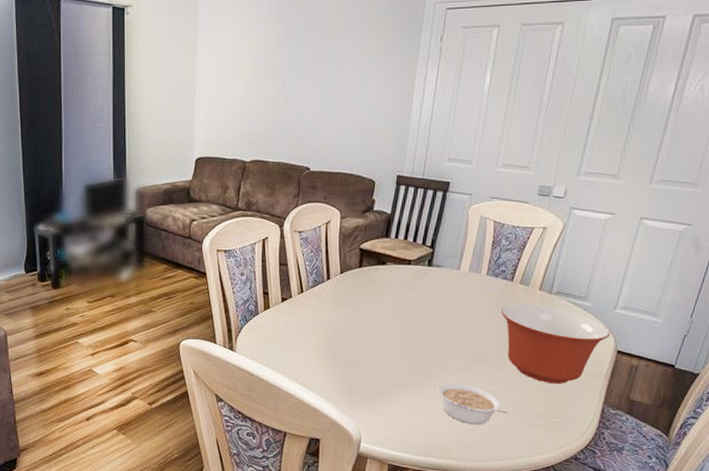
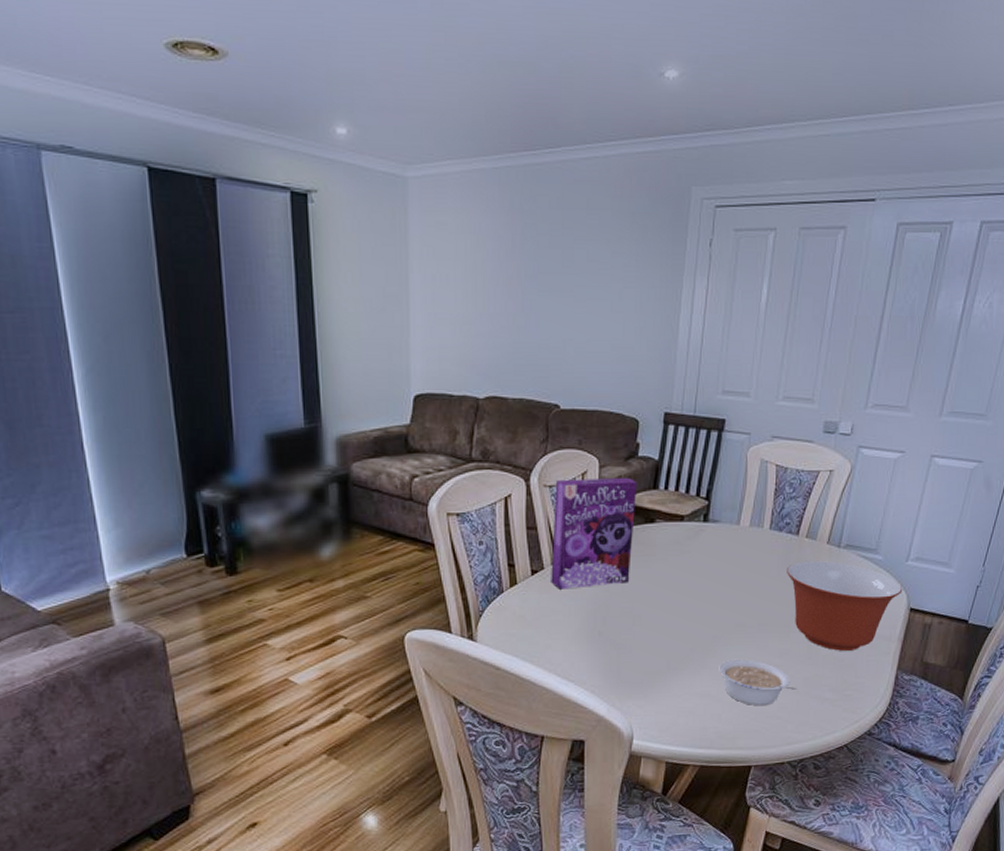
cereal box: none [297,226,373,315] -> present [551,477,638,589]

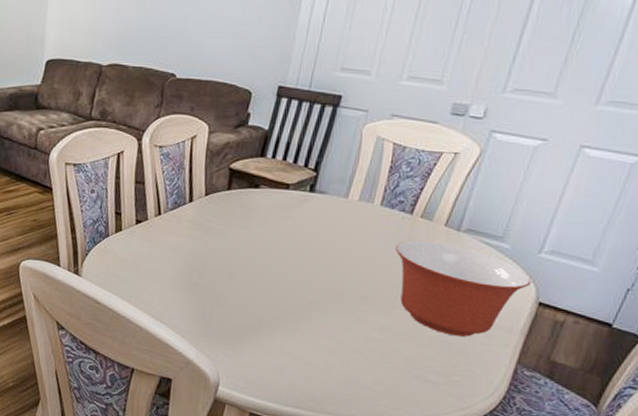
cereal box: present [551,477,638,589] -> none [153,141,246,242]
legume: present [719,658,797,706] -> none [312,326,397,377]

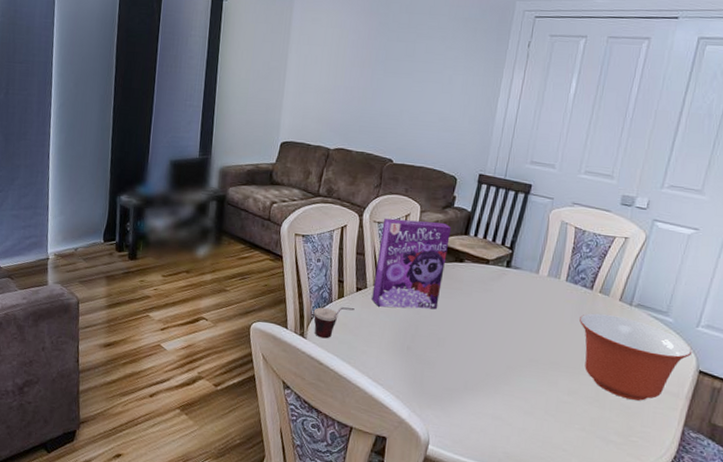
cup: none [88,241,134,276] -> present [313,307,355,339]
cereal box: none [153,141,246,242] -> present [372,218,452,310]

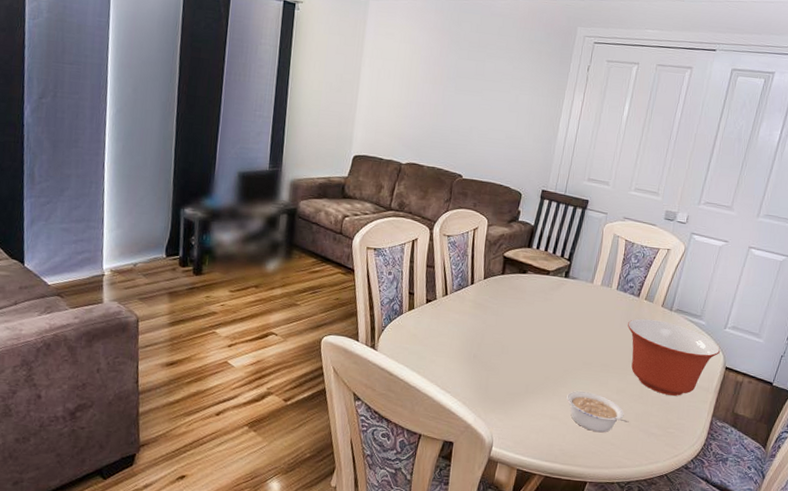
cup: present [313,307,355,339] -> none [384,318,424,350]
cereal box: present [372,218,452,310] -> none [441,231,516,319]
legume: none [510,389,583,437] -> present [566,390,629,433]

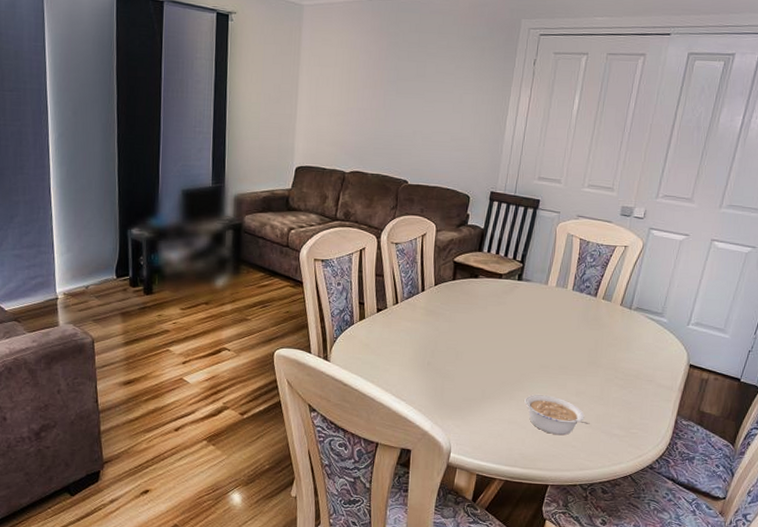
mixing bowl: present [628,318,721,396] -> none [585,319,684,396]

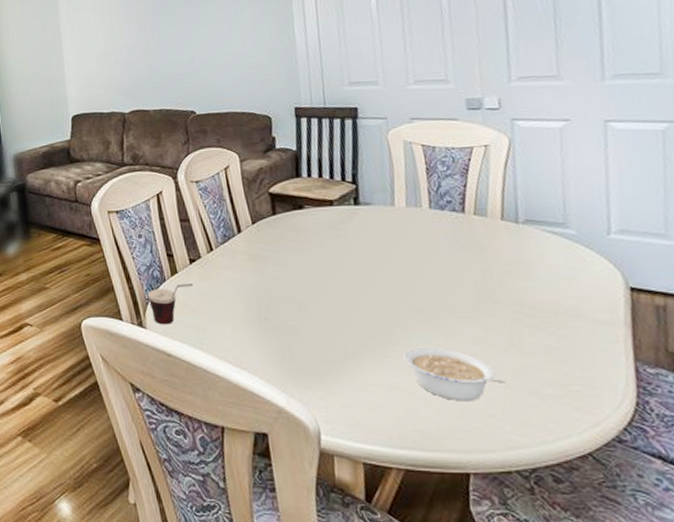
cup: none [336,328,376,360] -> present [147,284,193,325]

